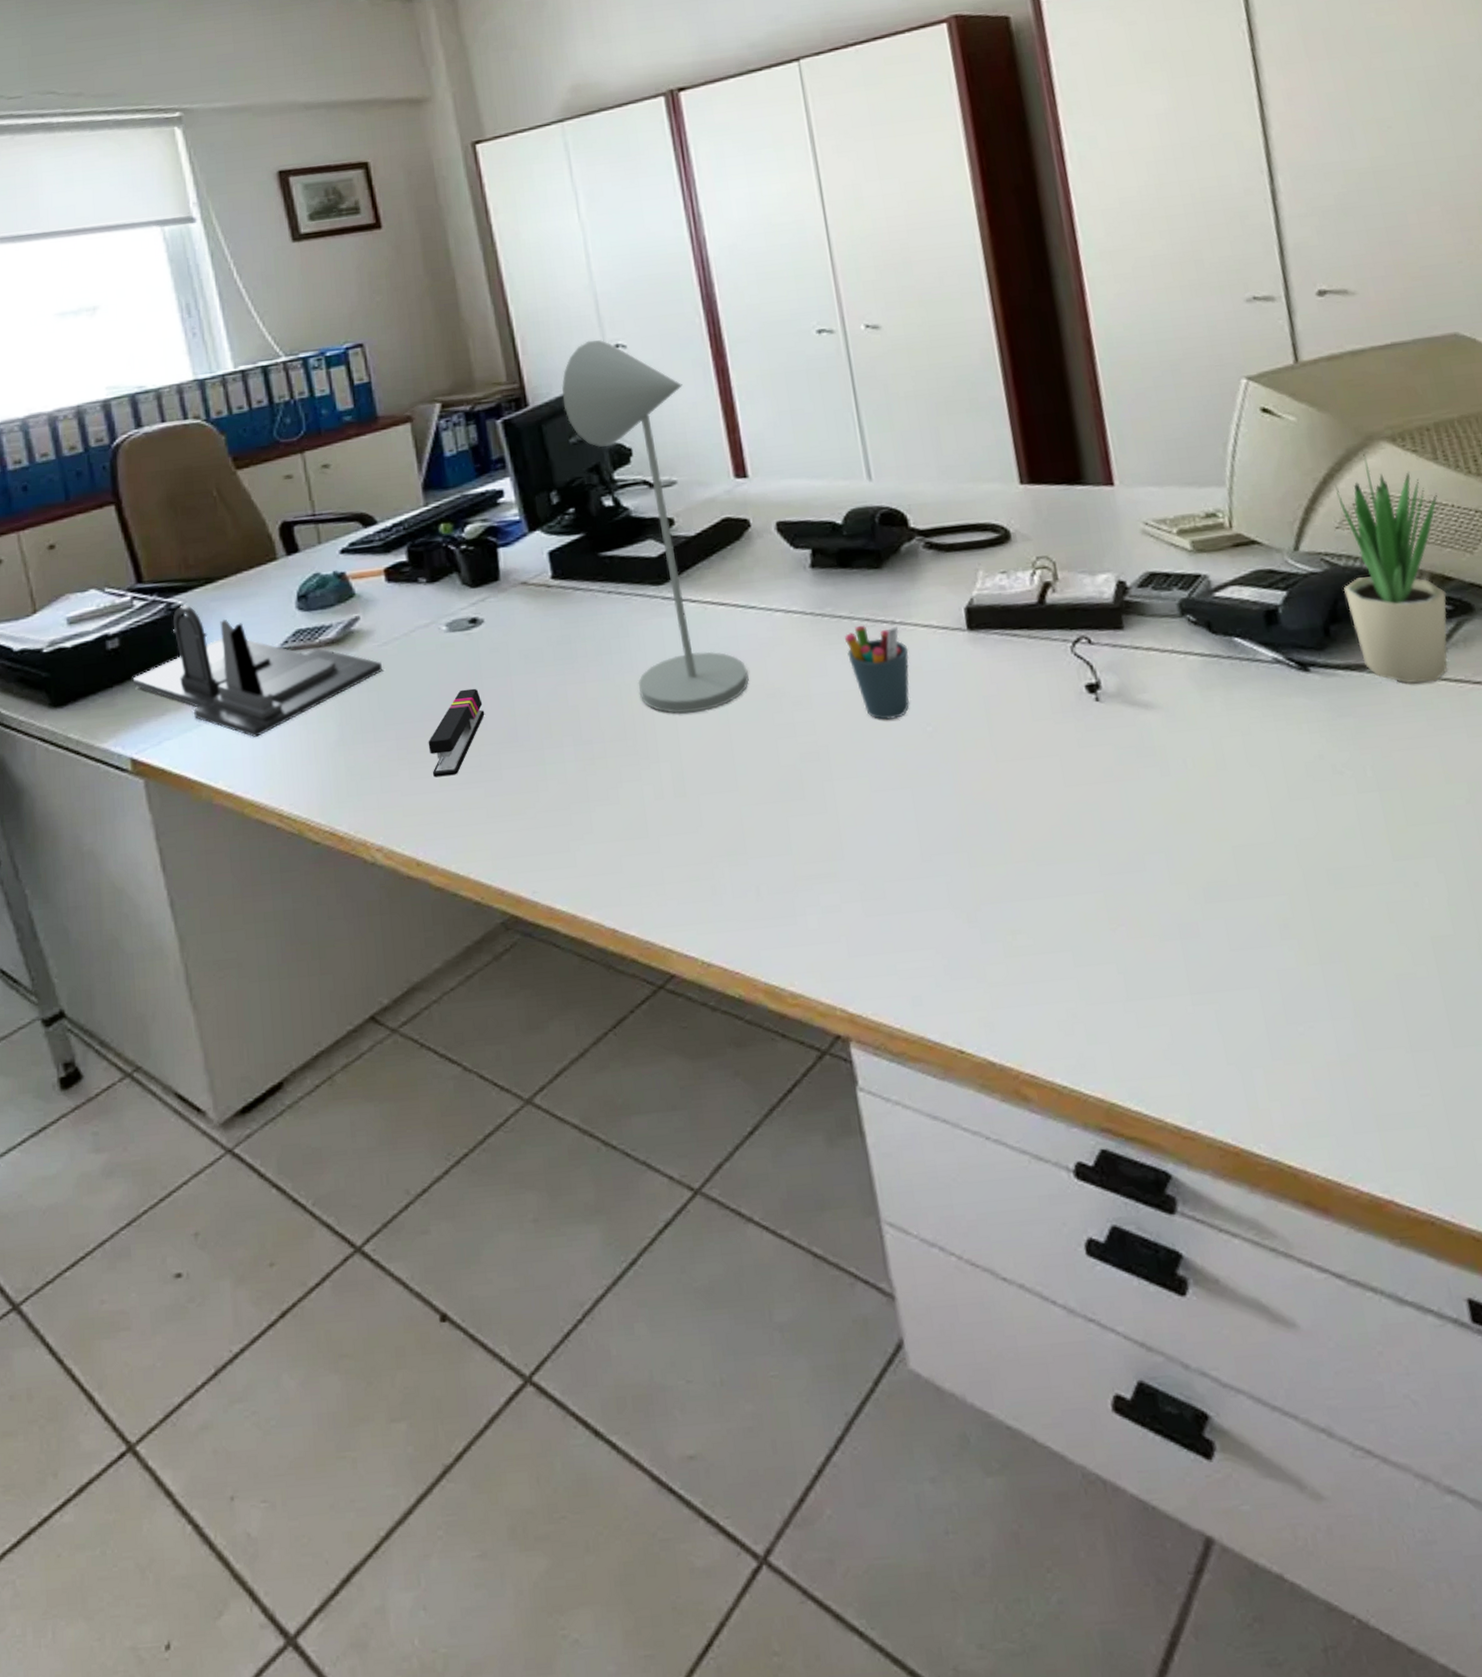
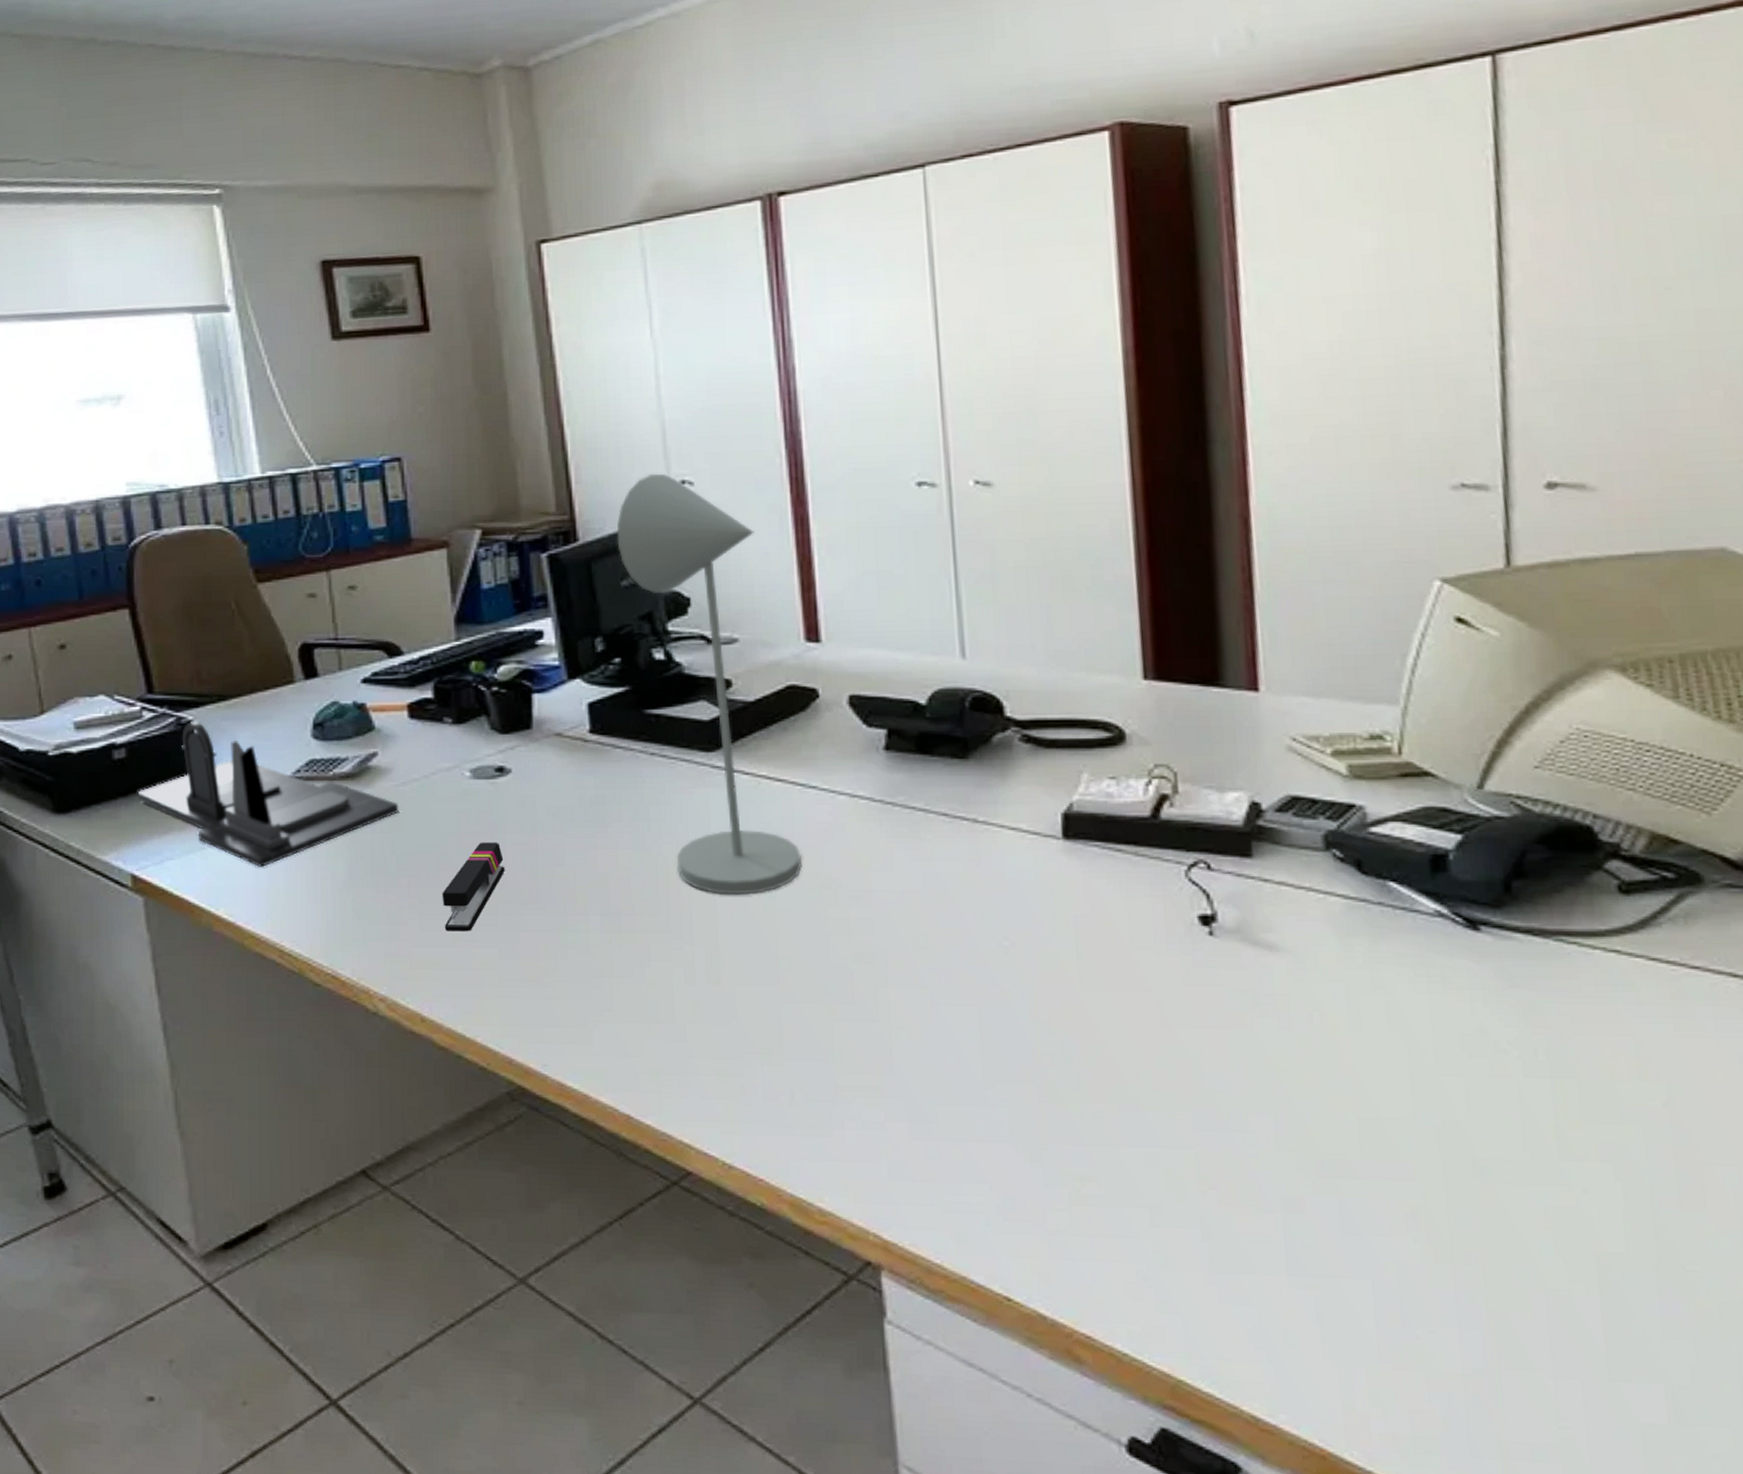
pen holder: present [845,625,910,720] -> none [917,820,990,928]
potted plant: present [1335,454,1448,683] -> none [1534,683,1673,960]

